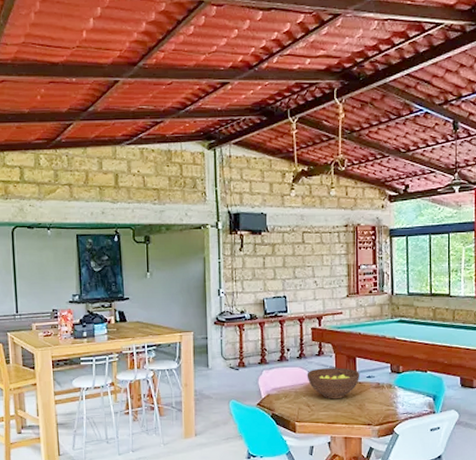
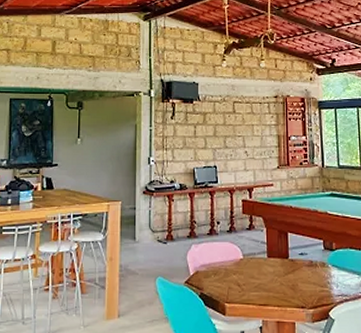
fruit bowl: present [307,368,359,400] -> none [237,243,292,278]

